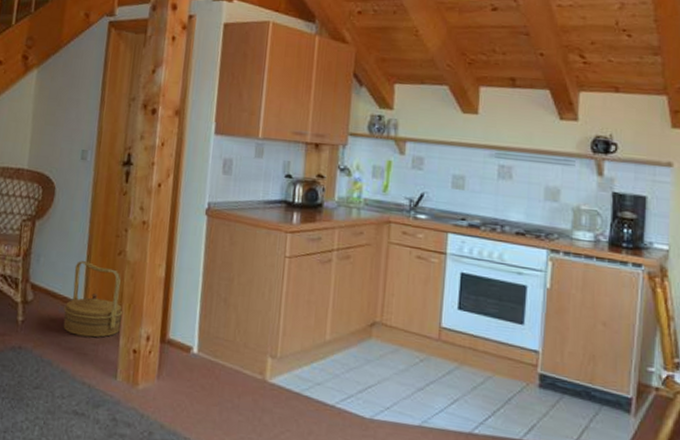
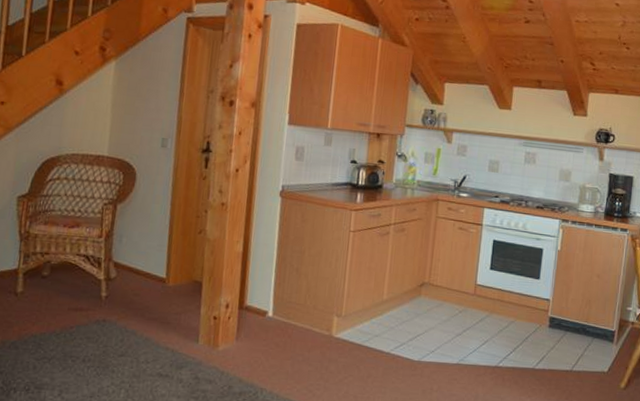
woven basket: present [63,261,123,338] -> none [146,240,204,308]

